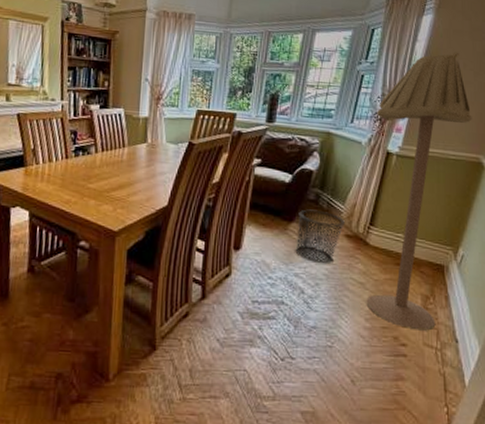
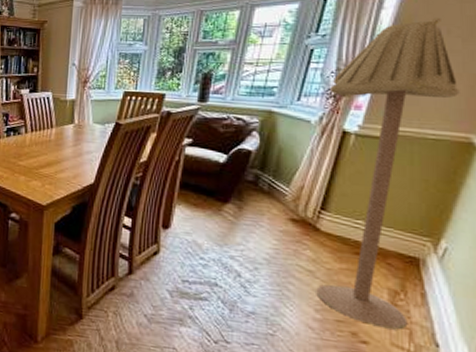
waste bin: present [295,209,345,264] -> none [230,190,290,249]

